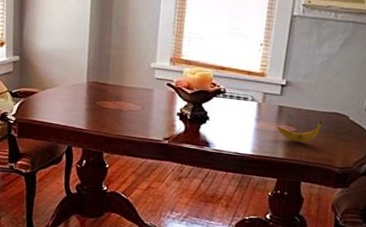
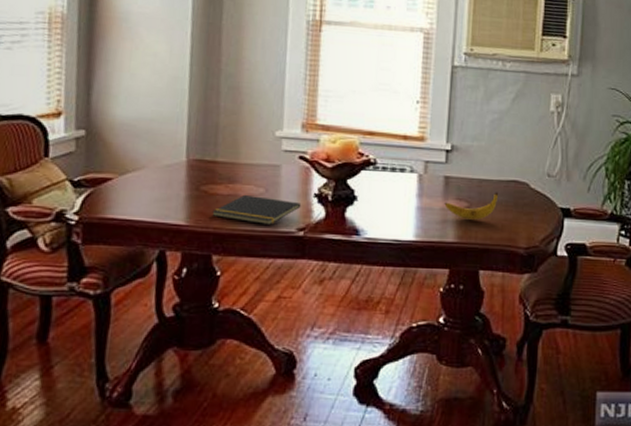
notepad: none [103,109,168,134] -> present [212,194,302,225]

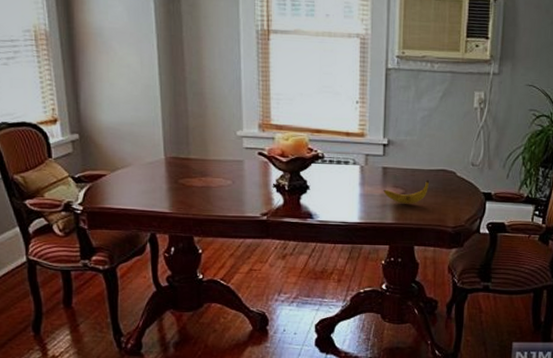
notepad: present [212,194,302,225] -> none [190,186,263,211]

